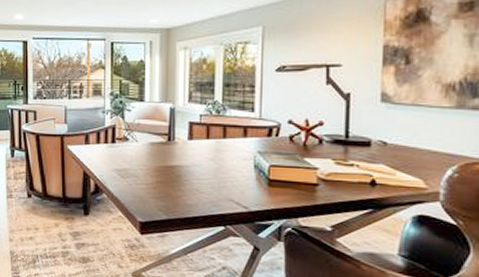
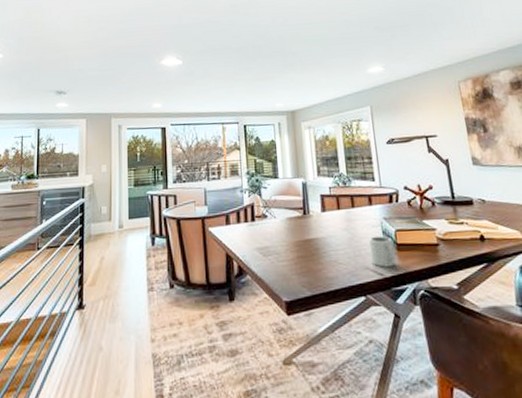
cup: none [236,169,265,202] -> present [368,236,396,268]

